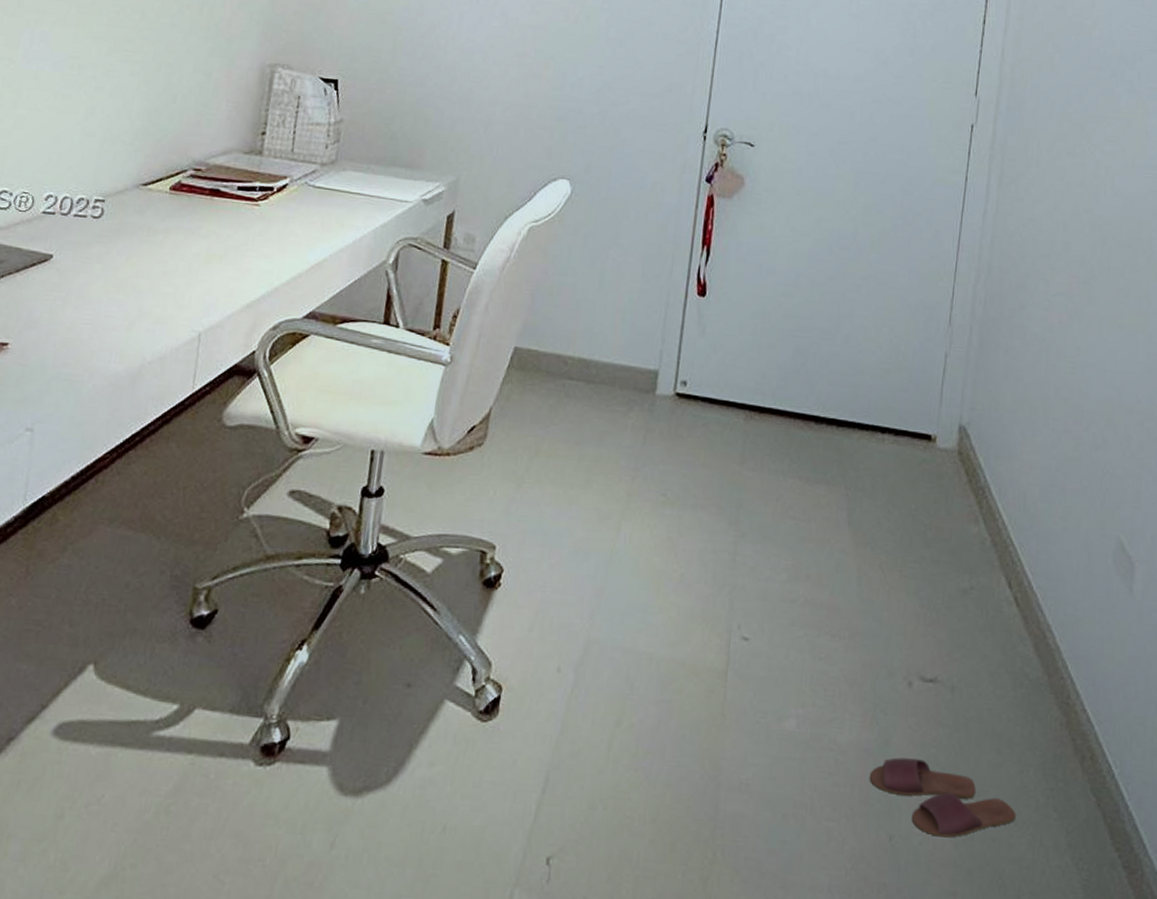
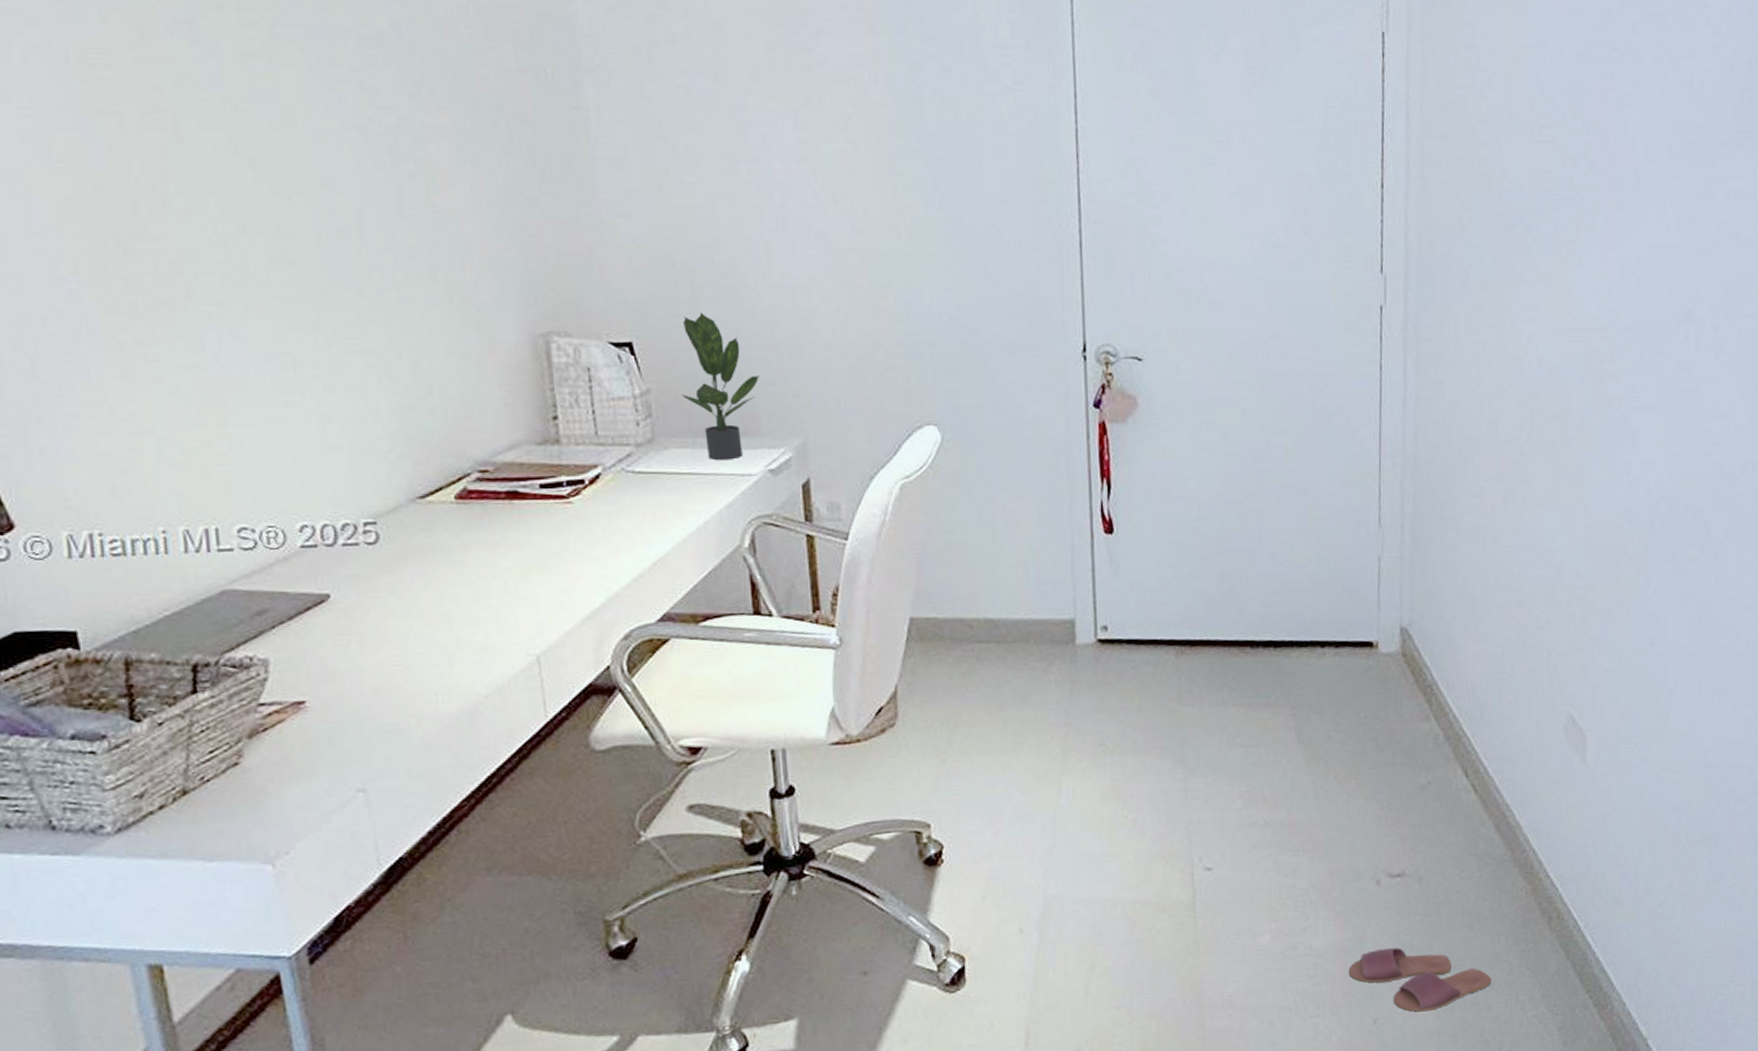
potted plant: none [366,63,432,186] -> present [681,313,759,460]

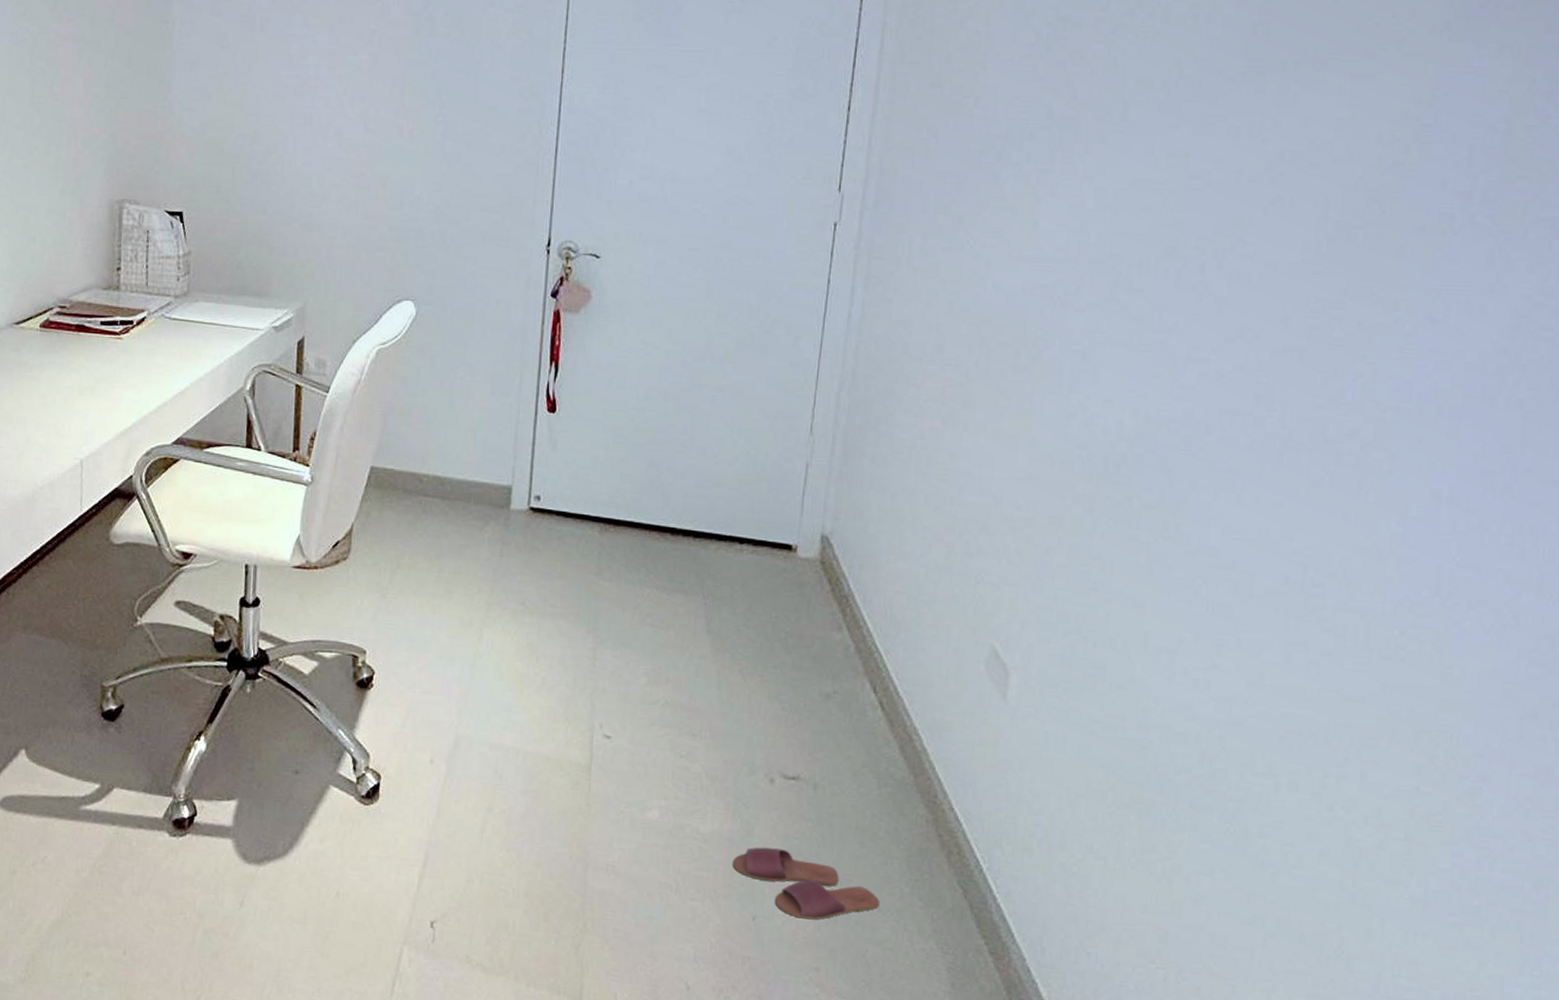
potted plant: present [681,313,759,460] -> none [213,192,276,315]

